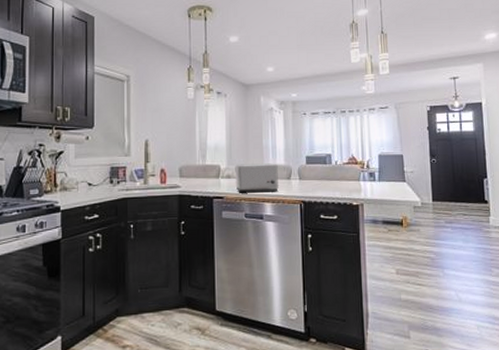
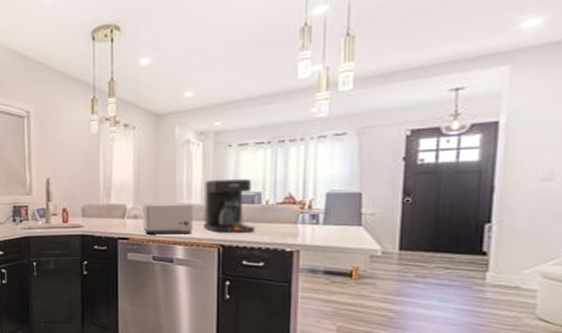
coffee maker: none [286,143,328,190] -> present [203,179,255,233]

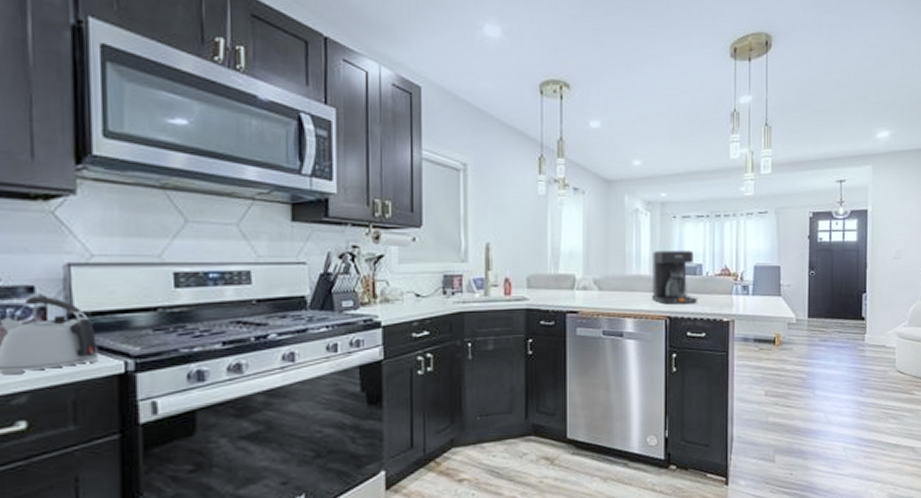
toaster: present [142,203,193,235] -> none [592,273,642,307]

